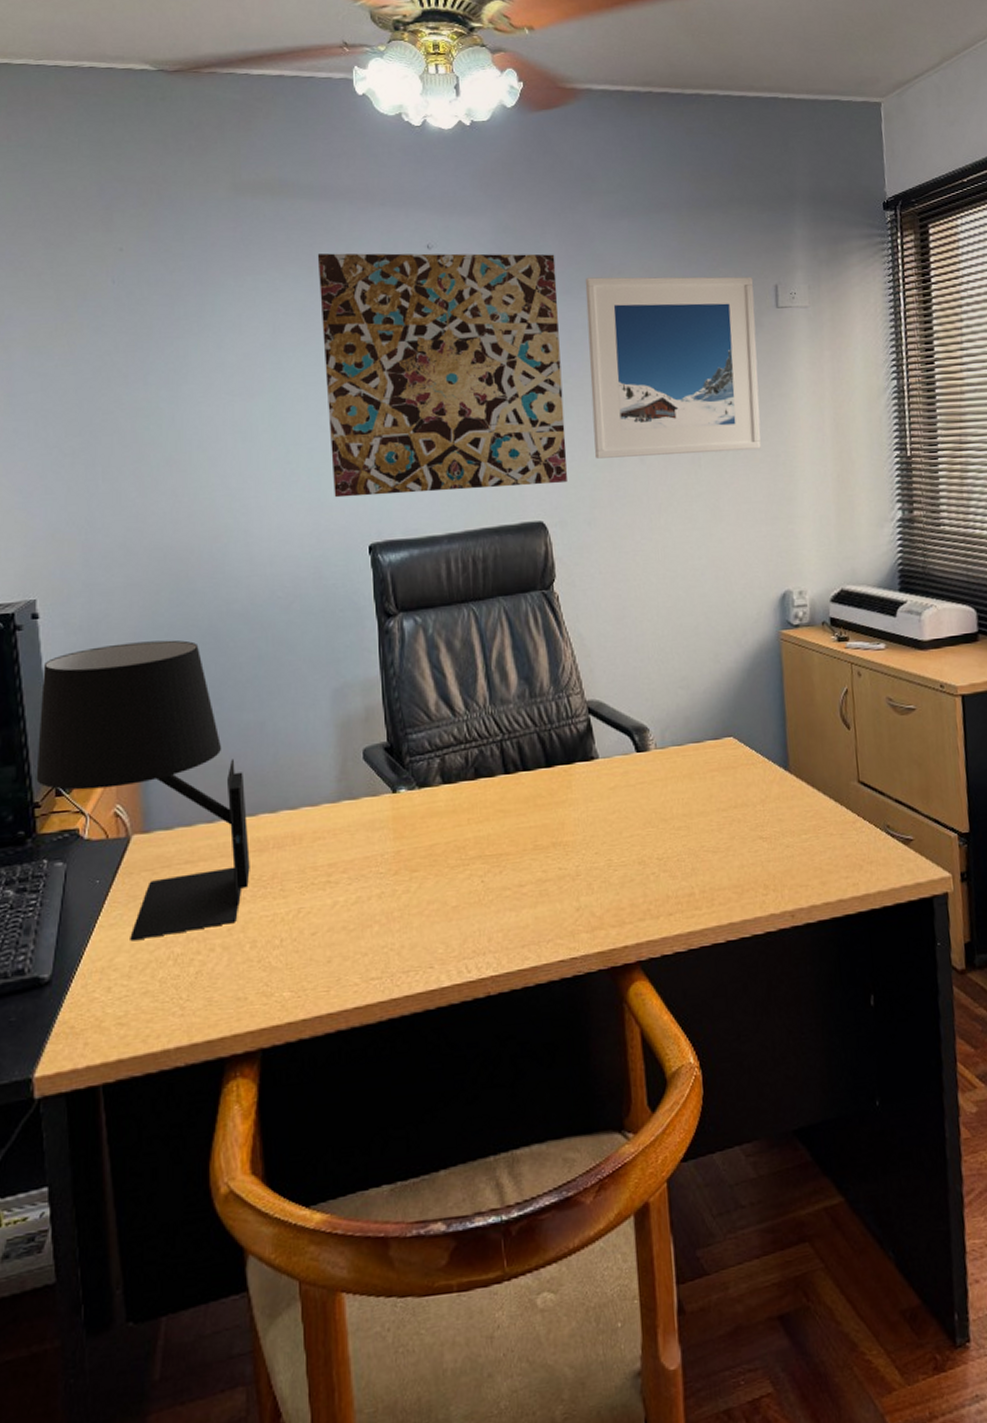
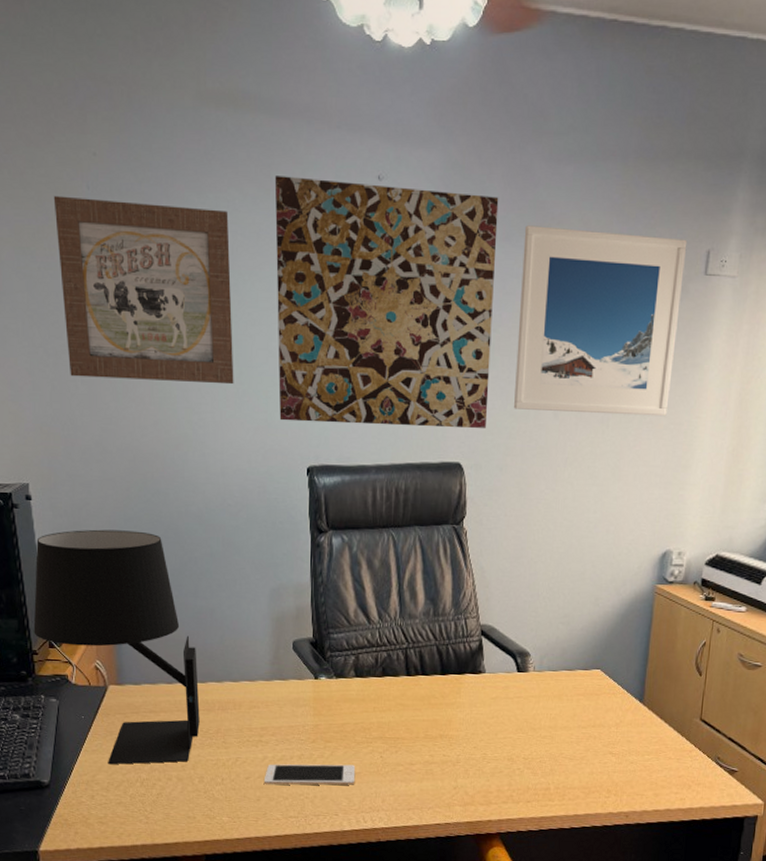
wall art: none [74,291,281,475] -> present [53,195,234,385]
cell phone: none [334,897,452,940] -> present [263,764,356,786]

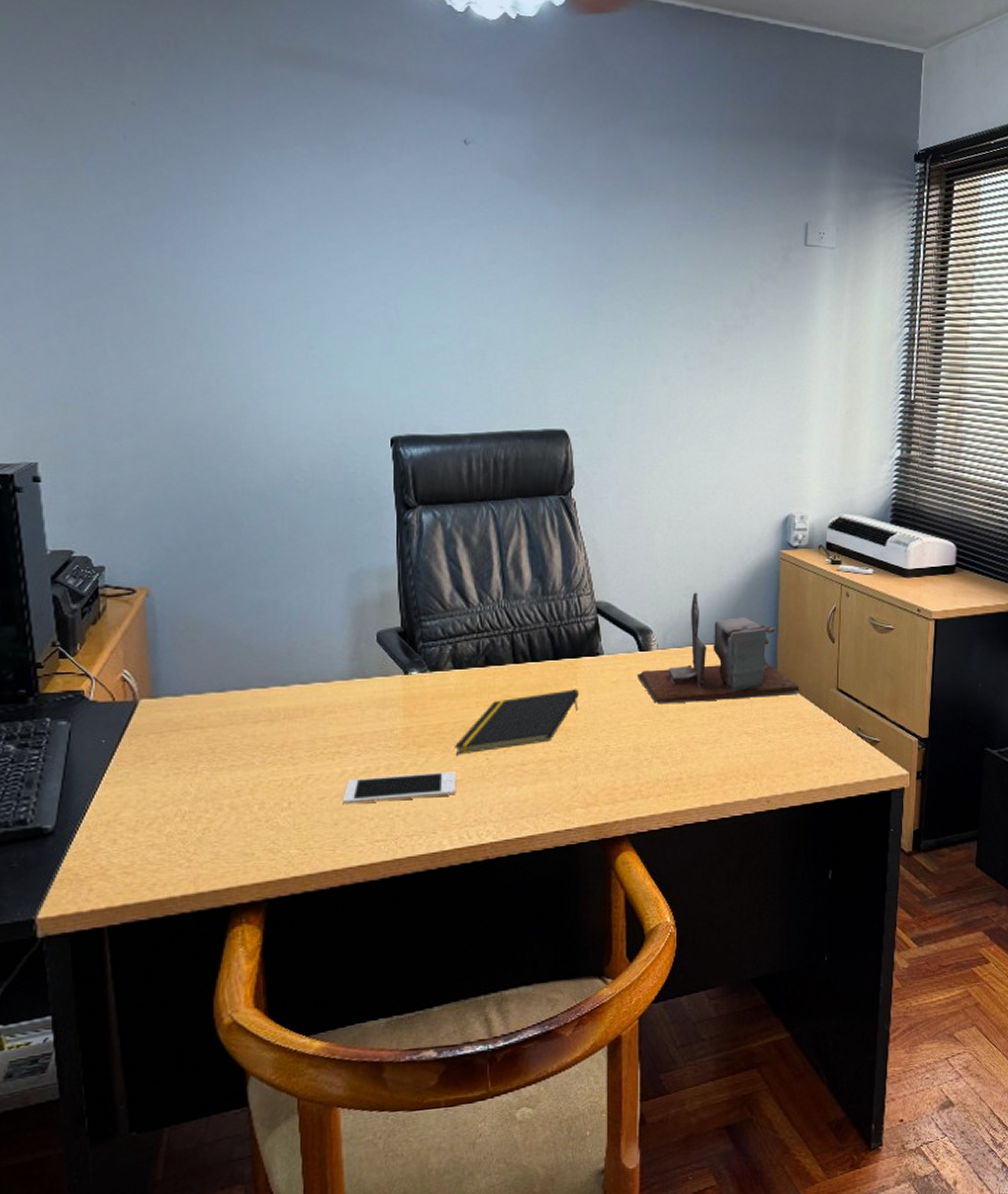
table lamp: present [33,529,200,765] -> none [38,514,260,798]
wall art: present [53,195,234,385] -> none [80,144,302,350]
wall art: present [274,176,499,429] -> none [348,135,594,395]
notepad: none [354,702,462,752] -> present [454,689,579,755]
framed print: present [514,225,688,417] -> none [621,194,786,381]
desk organizer: none [514,620,665,722] -> present [636,592,800,705]

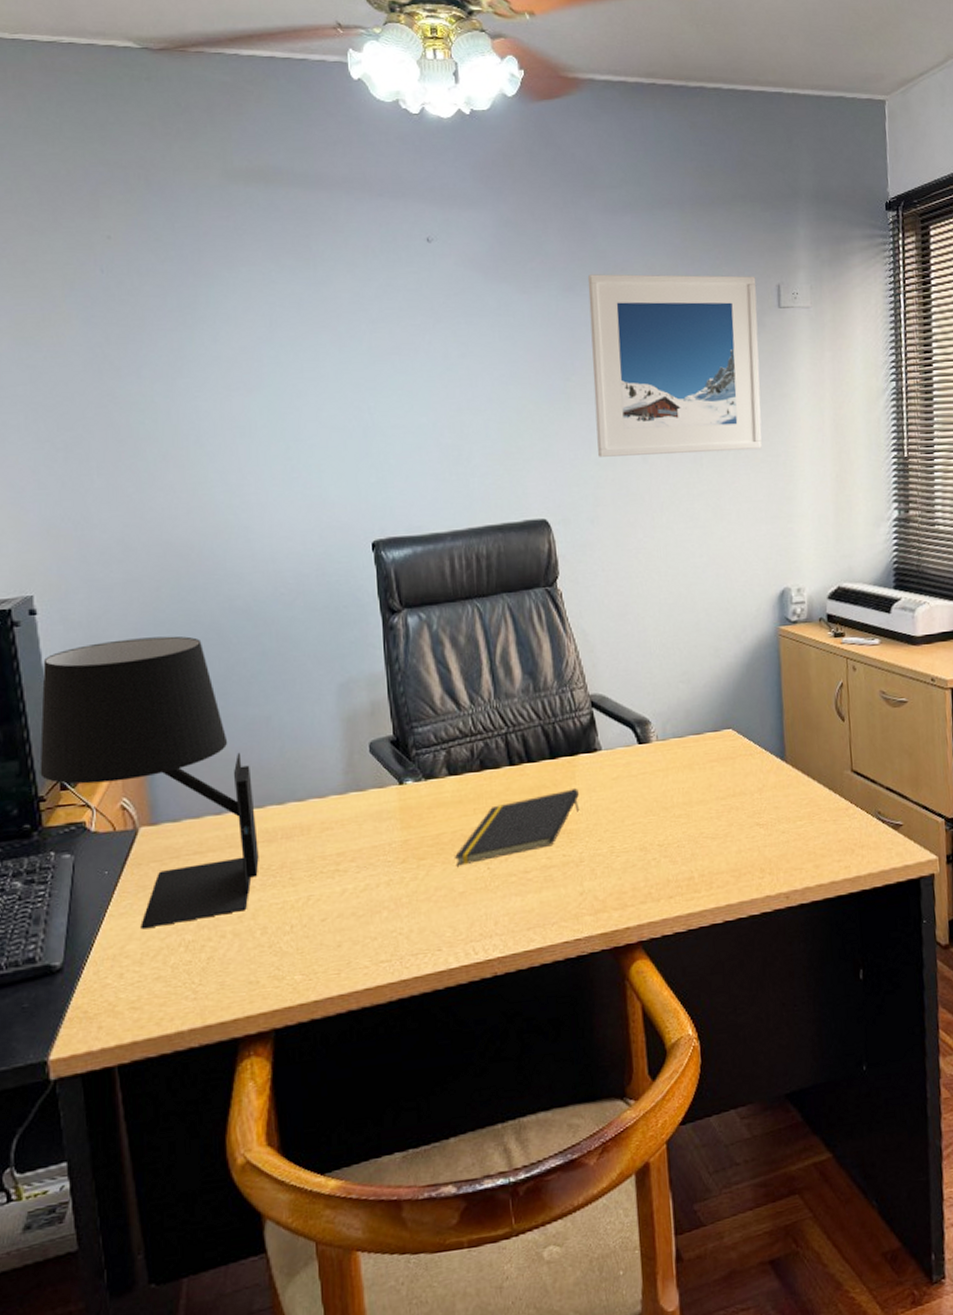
table lamp: none [38,514,260,798] -> present [39,636,259,930]
cell phone: present [342,771,457,805] -> none [344,883,460,925]
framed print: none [621,194,786,381] -> present [587,274,762,457]
desk organizer: present [636,592,800,705] -> none [637,677,812,800]

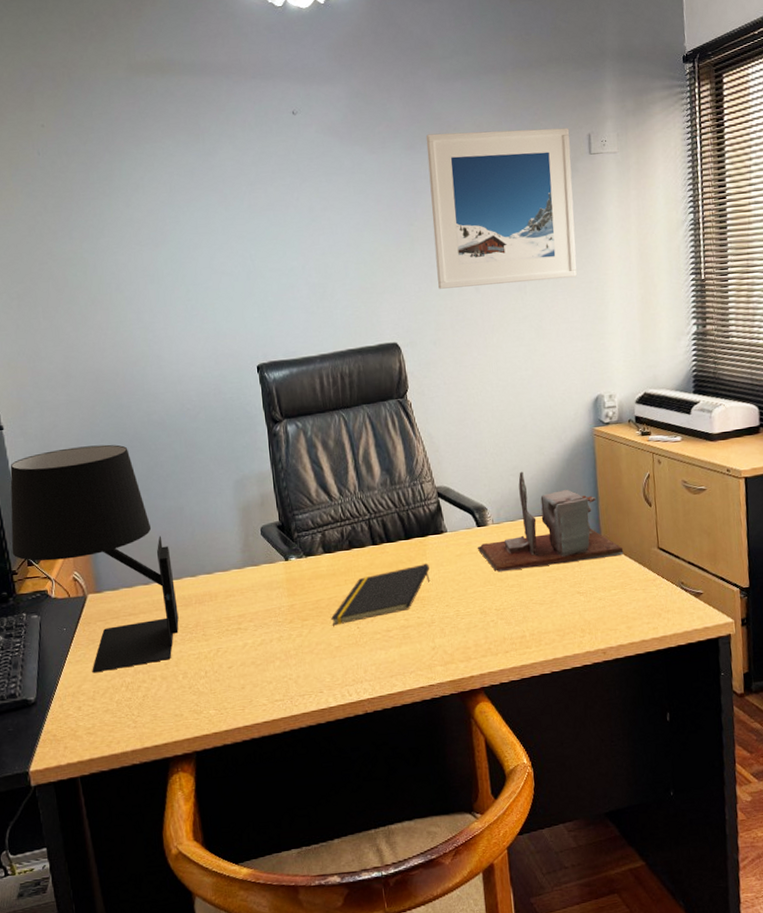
desk organizer: none [637,677,812,800] -> present [477,471,624,572]

